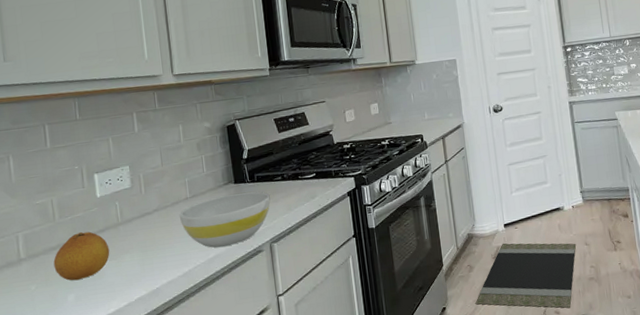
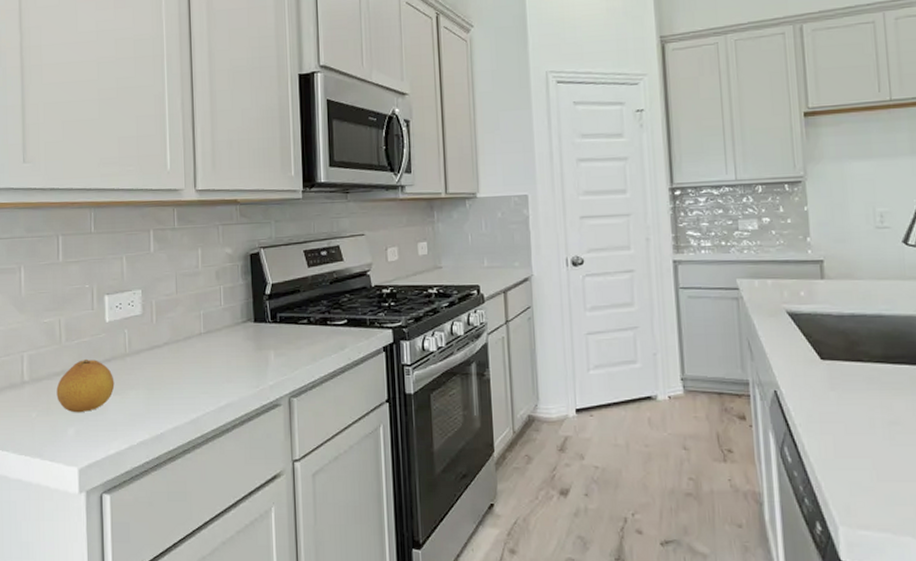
bowl: present [179,191,271,248] -> none [190,333,293,394]
doormat: present [475,243,576,309] -> none [532,434,670,529]

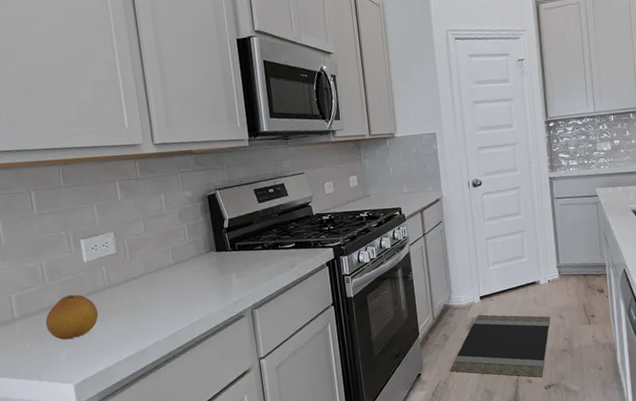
doormat: none [532,434,670,529] -> present [450,315,550,378]

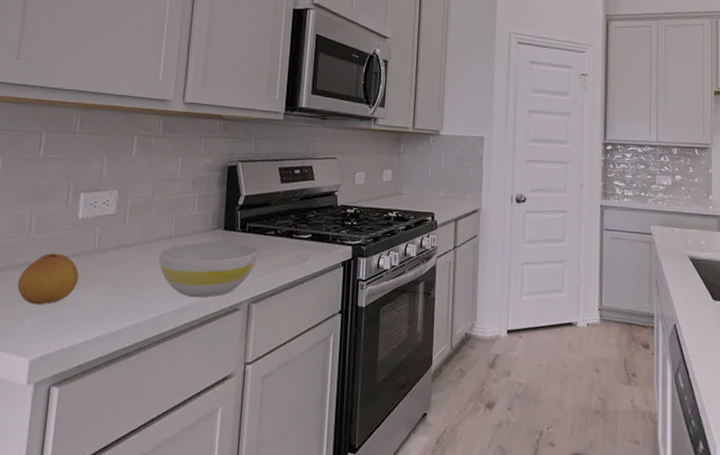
bowl: none [163,259,251,312] -> present [158,240,259,297]
doormat: present [450,315,550,378] -> none [461,352,584,442]

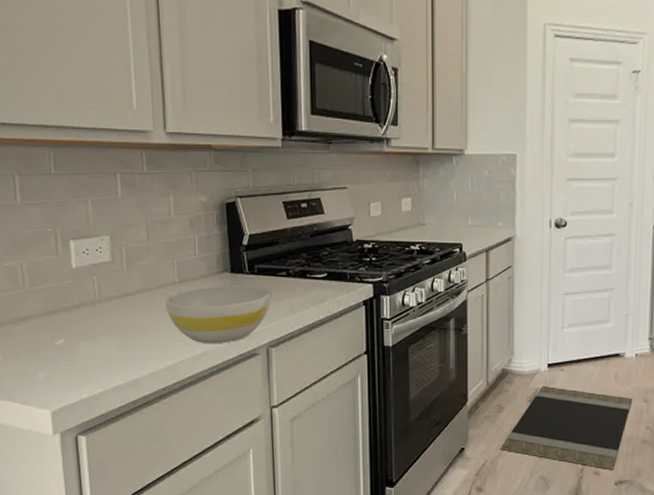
fruit: present [17,252,79,305] -> none [22,304,85,358]
doormat: none [461,352,584,442] -> present [500,386,632,471]

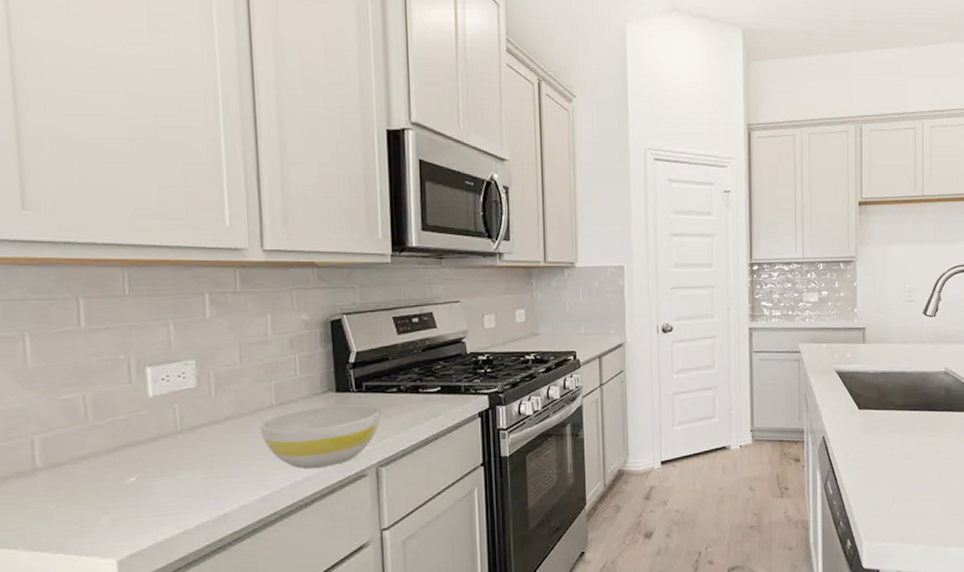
doormat: present [500,386,632,471] -> none [619,483,739,559]

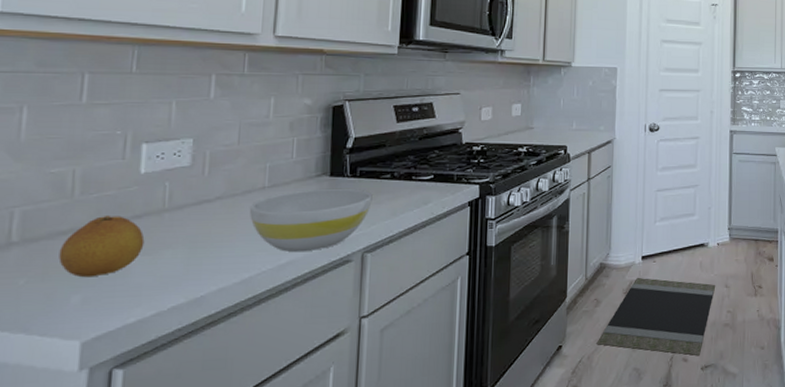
fruit: none [83,438,163,500] -> present [58,215,145,278]
doormat: none [619,483,739,559] -> present [596,278,715,356]

